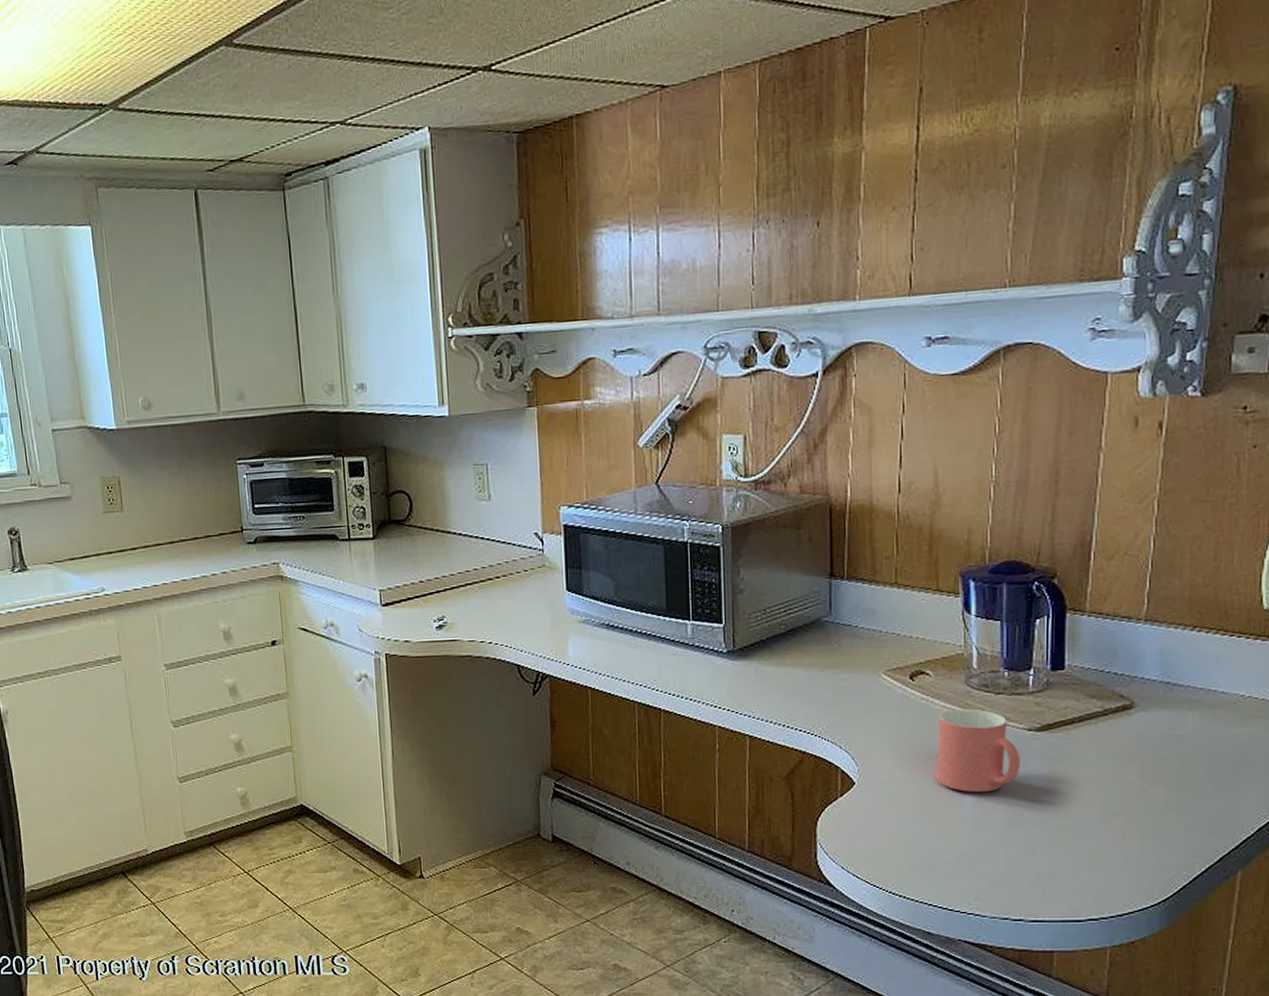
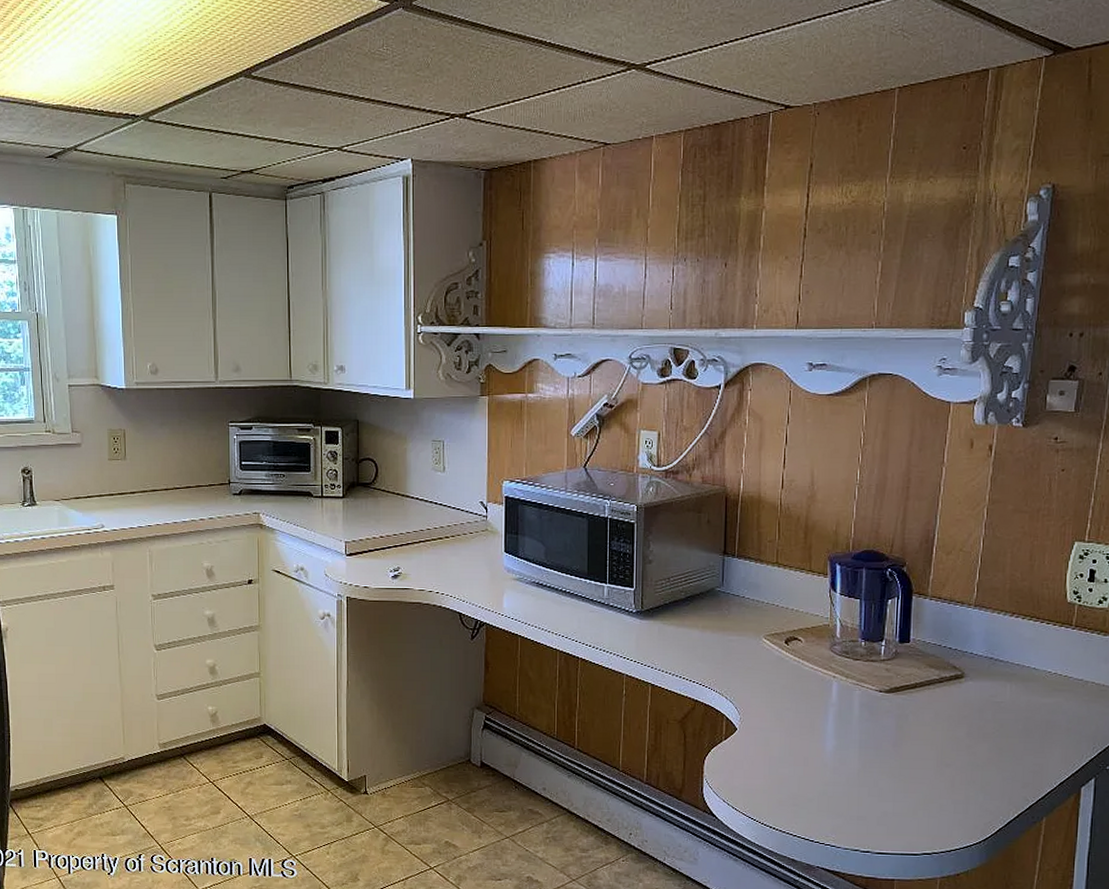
mug: present [936,708,1020,793] -> none [803,671,872,742]

